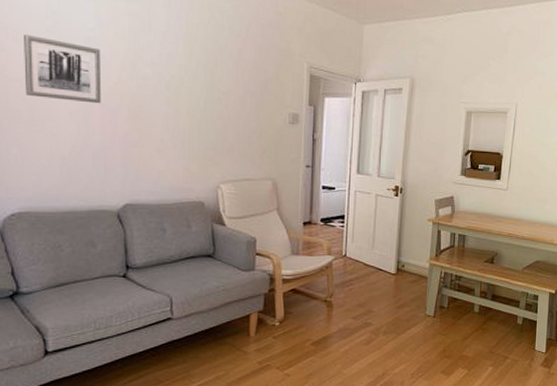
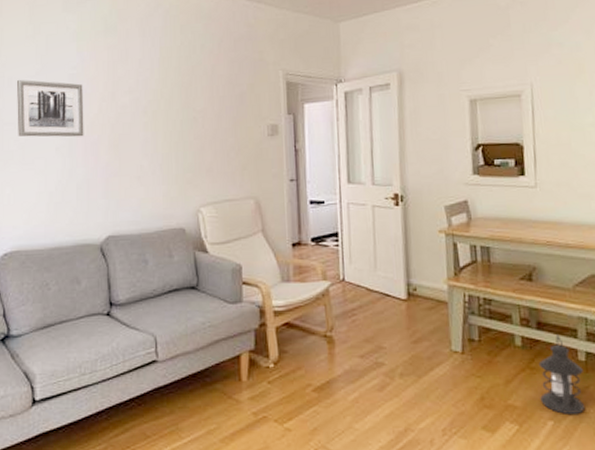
lantern: none [486,304,519,362] -> present [538,334,586,414]

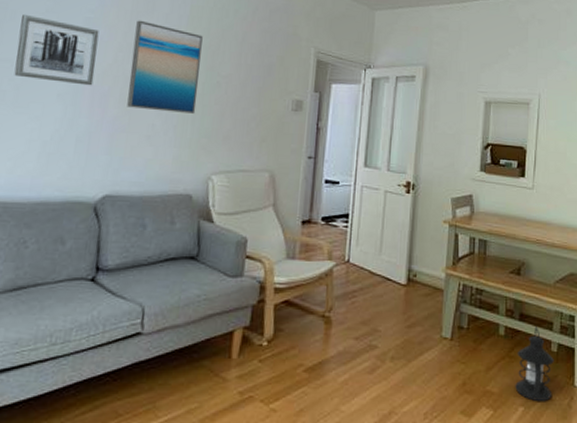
wall art: none [114,69,178,153] -> present [127,20,203,114]

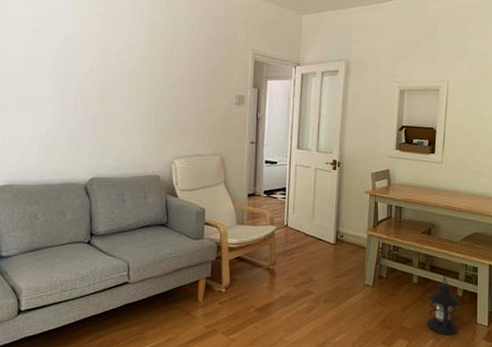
wall art: present [14,14,99,86] -> none [14,34,76,91]
wall art: present [127,20,203,114] -> none [103,34,159,110]

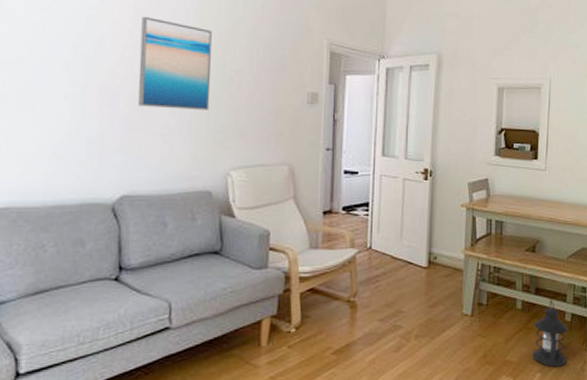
wall art: none [103,34,159,110] -> present [138,16,212,110]

